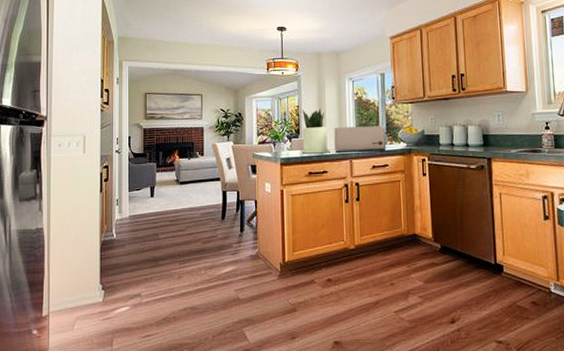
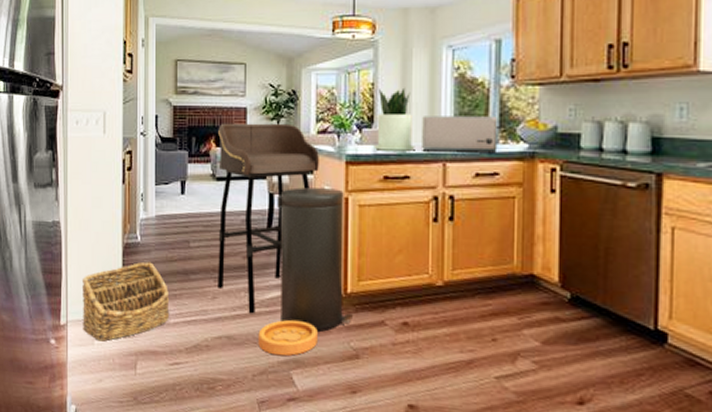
basket: none [63,254,141,326] -> present [81,261,169,342]
bar stool: none [181,137,260,287] -> present [218,123,319,314]
pet bowl: none [217,287,264,318] -> present [258,319,318,357]
pedal bin: none [229,184,290,294] -> present [277,187,353,332]

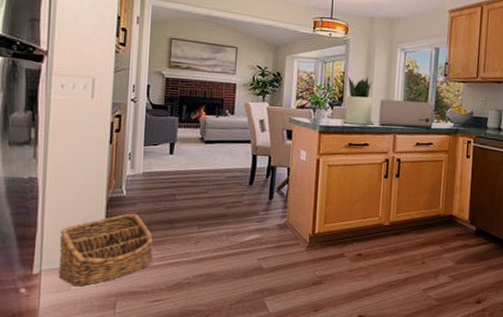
bar stool: present [218,123,319,314] -> none [201,95,297,254]
pet bowl: present [258,319,318,357] -> none [236,256,289,287]
pedal bin: present [277,187,353,332] -> none [258,150,318,265]

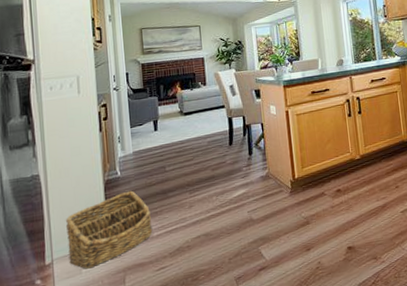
planter: present [342,77,374,125] -> none [301,30,330,75]
toaster: present [379,99,435,130] -> none [332,42,383,72]

